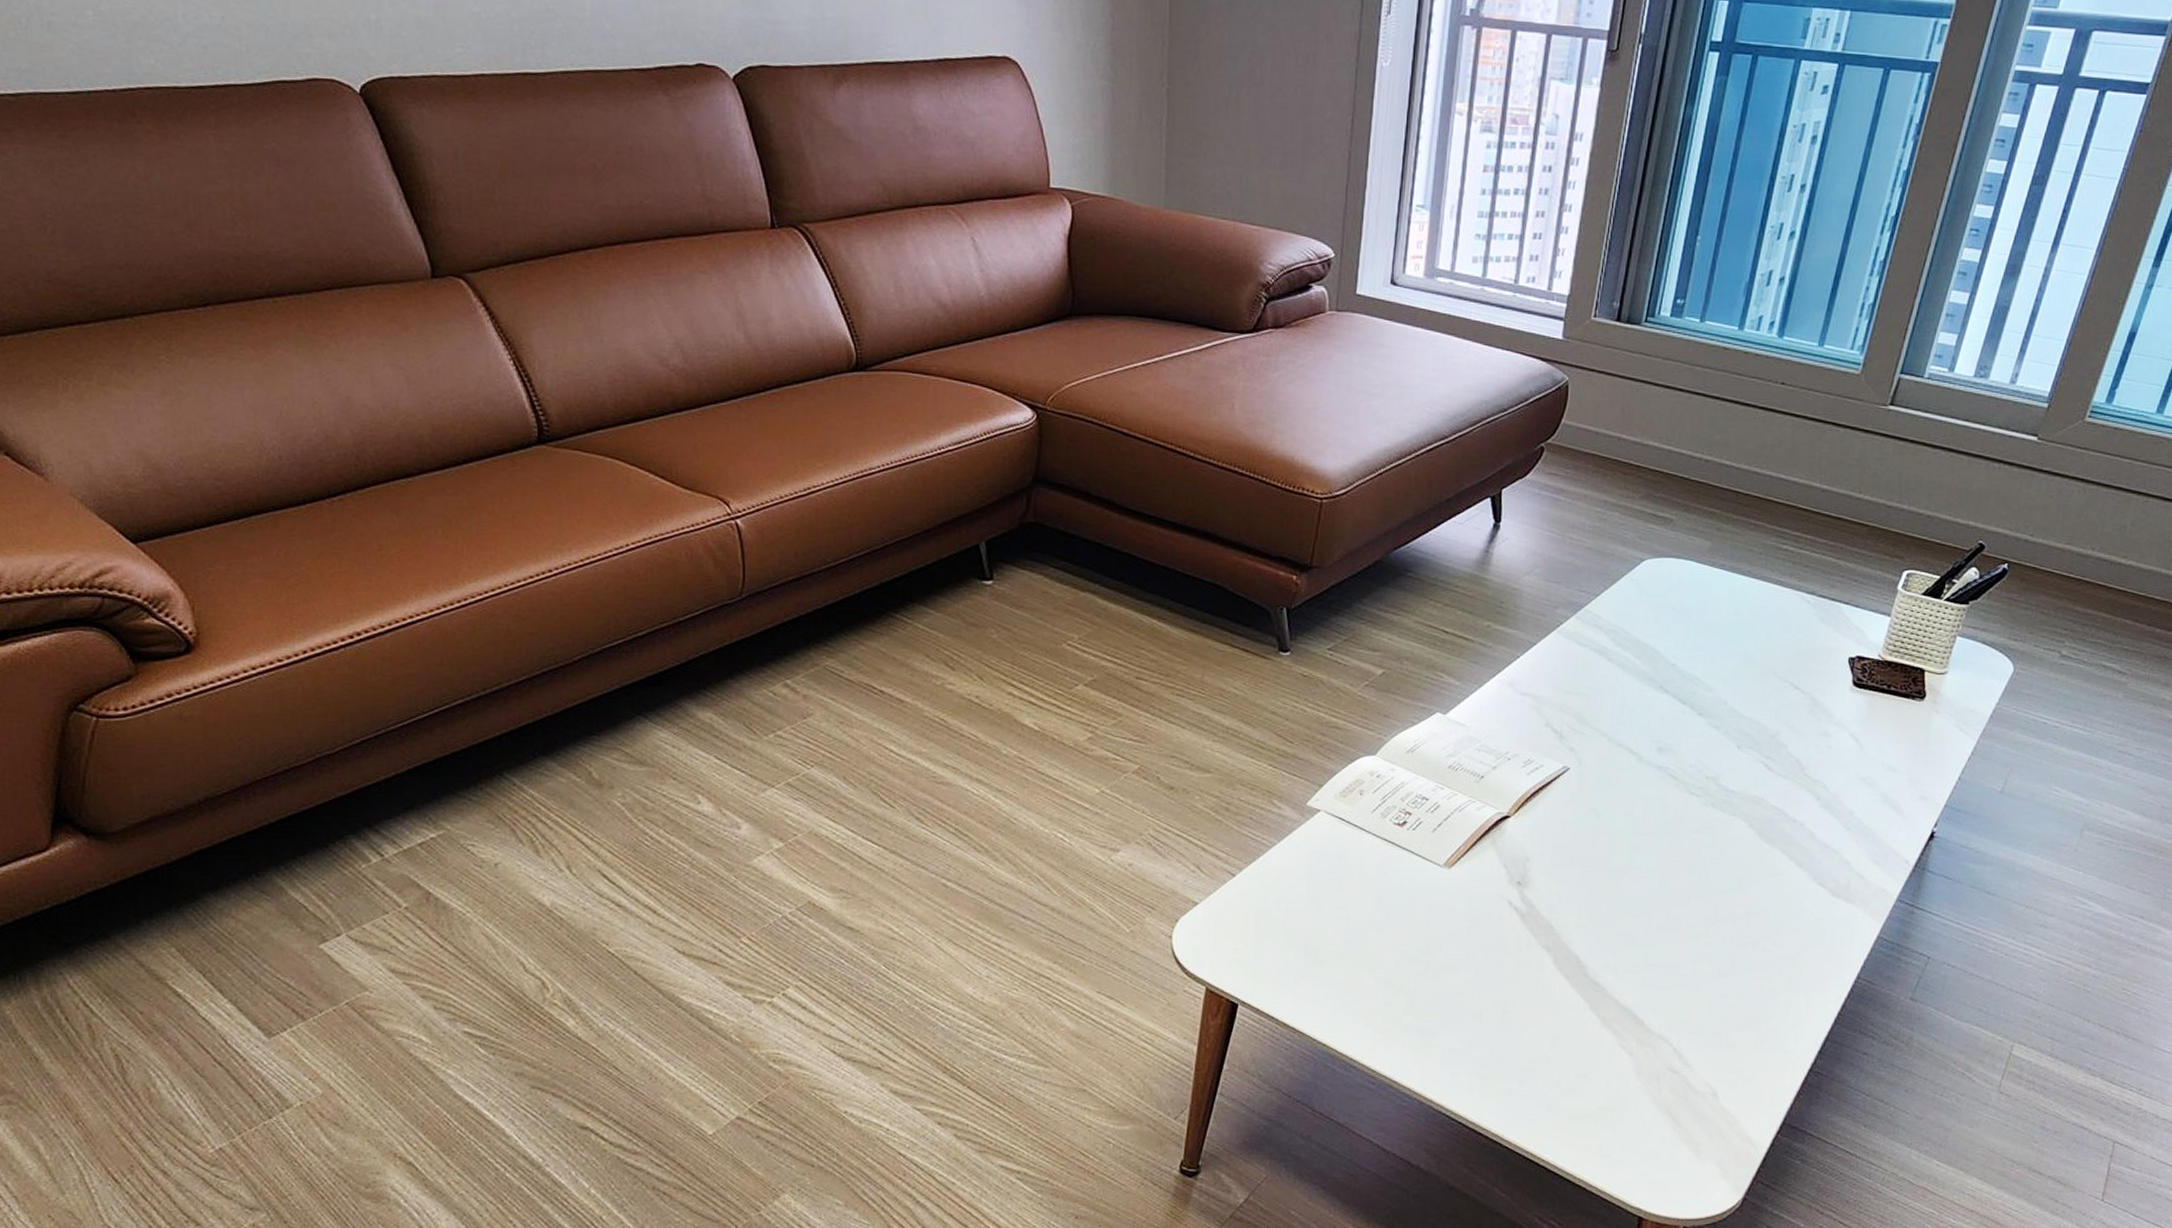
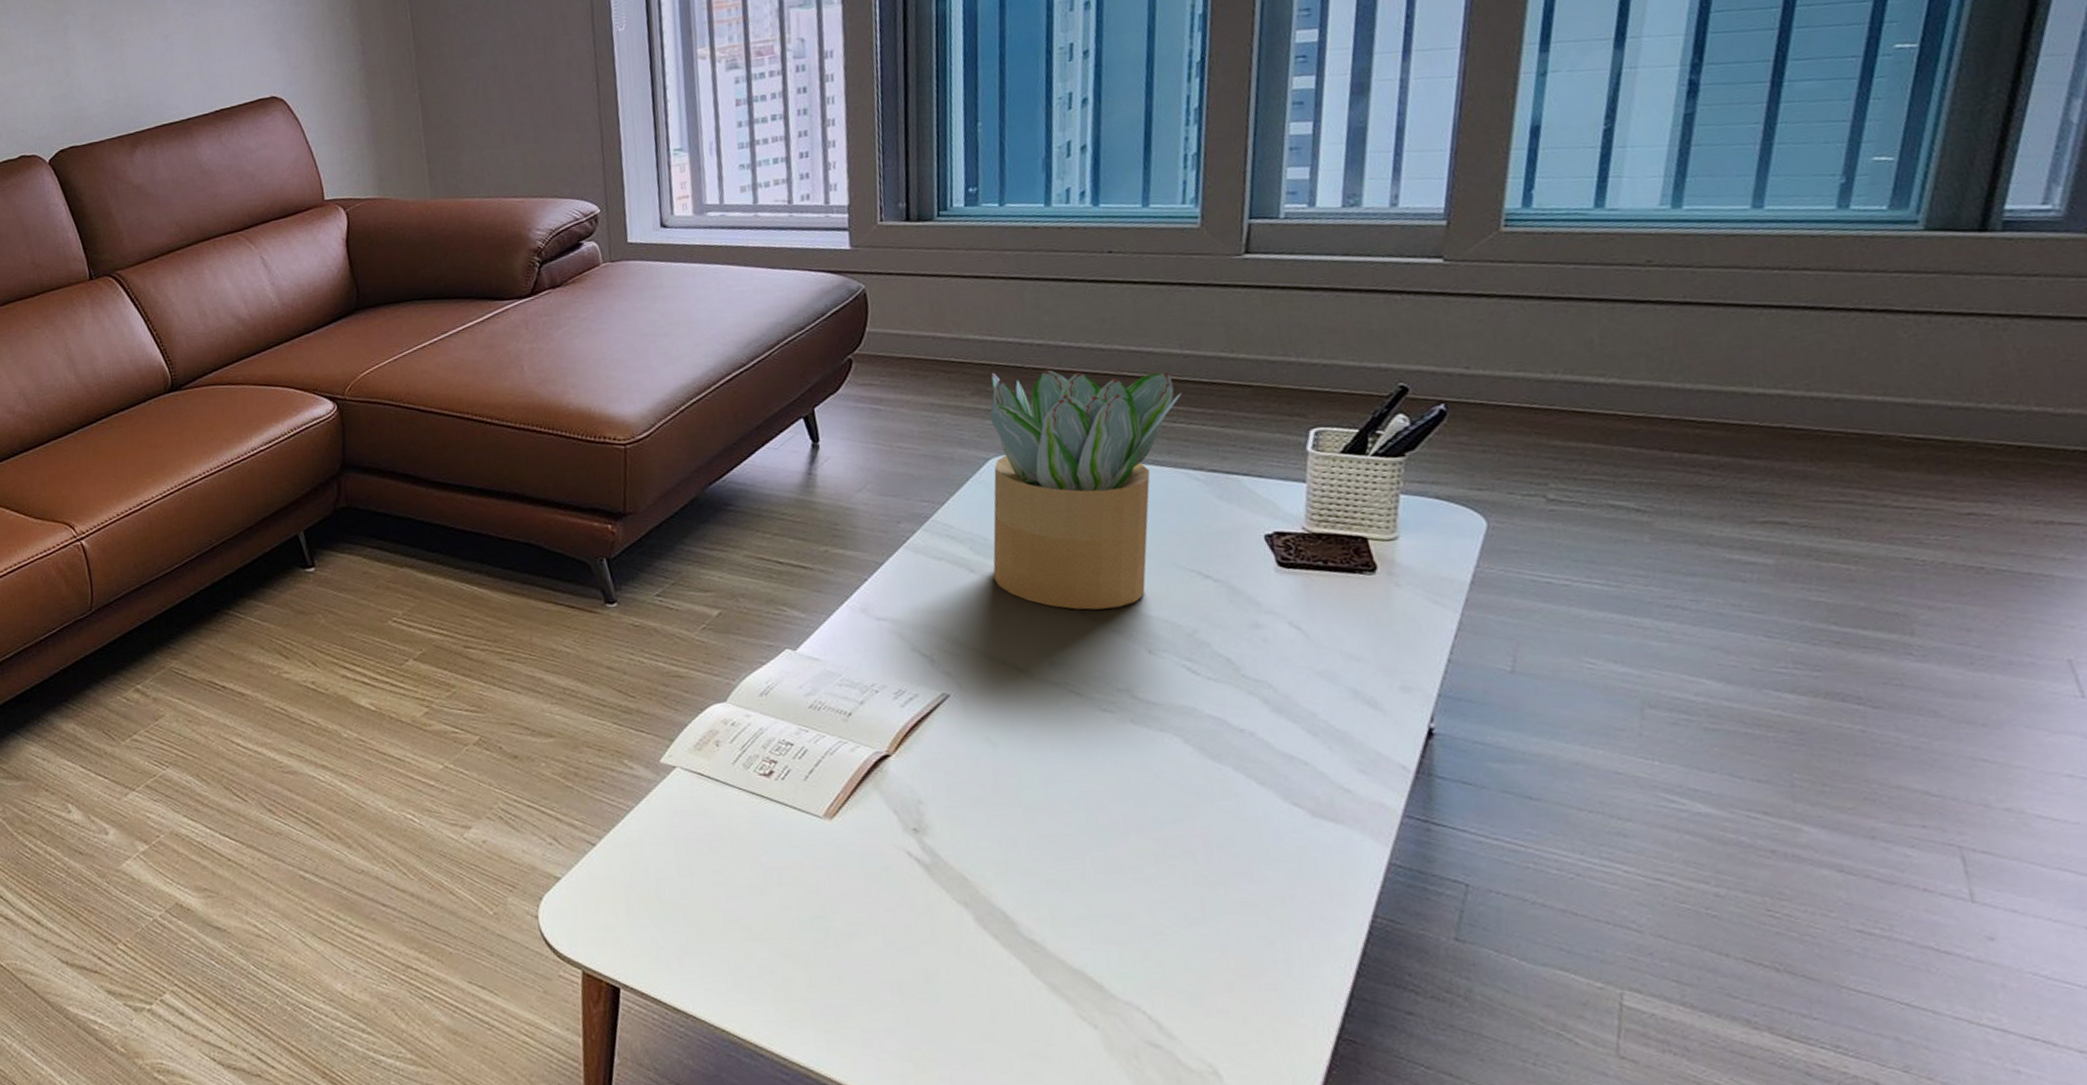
potted plant: none [1626,480,1813,707] -> present [989,369,1183,610]

